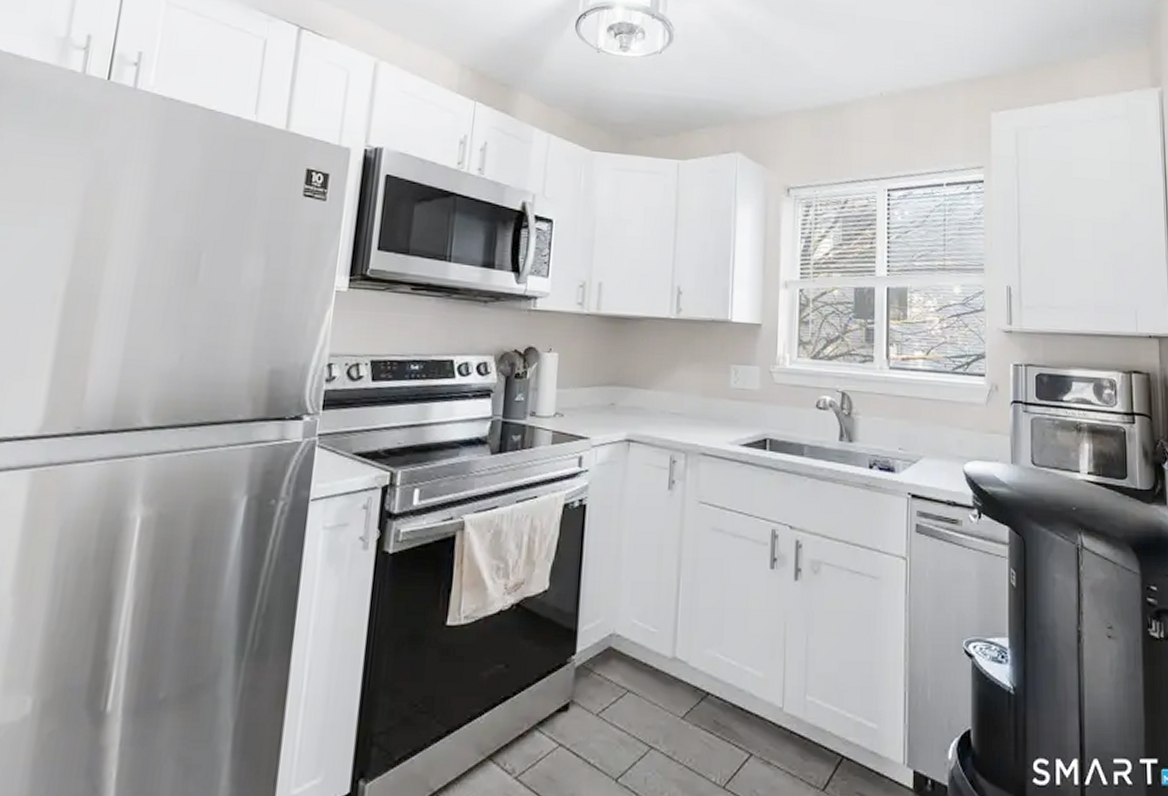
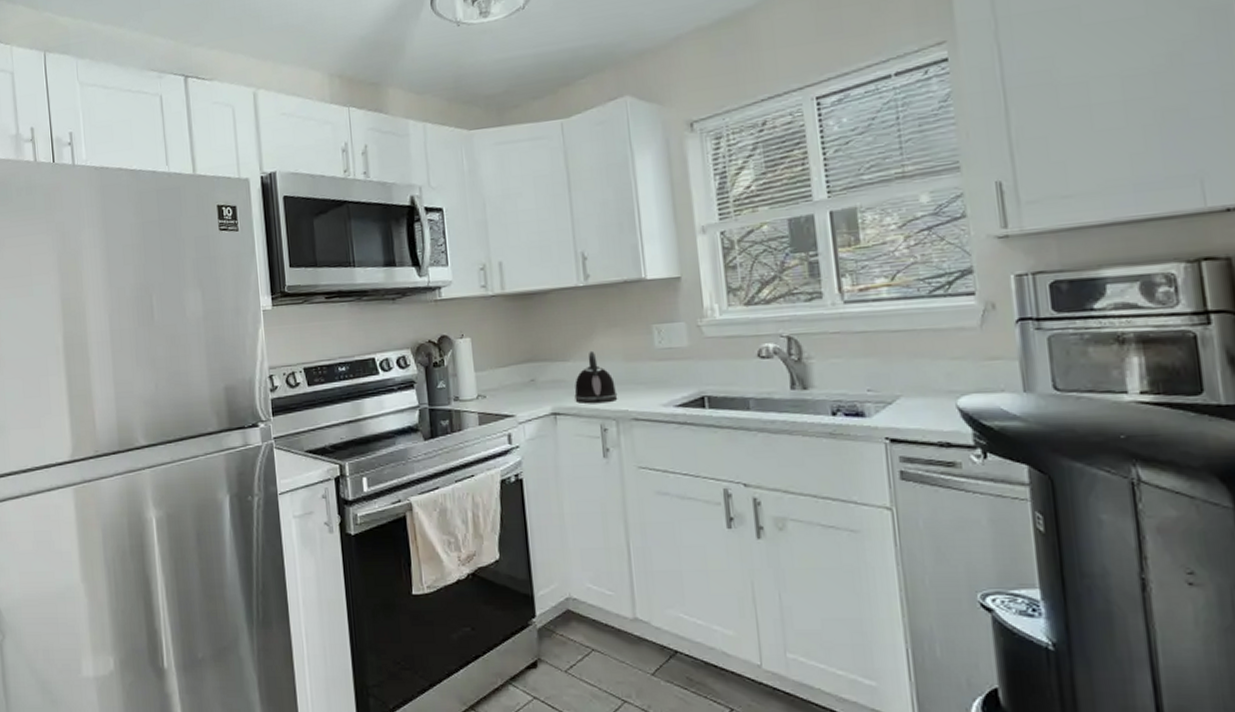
kettle: none [650,382,691,435] -> present [574,350,618,404]

